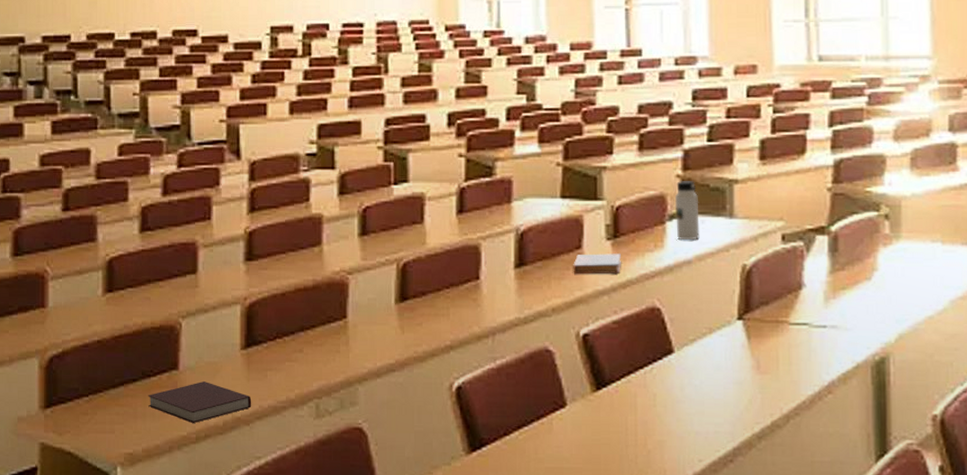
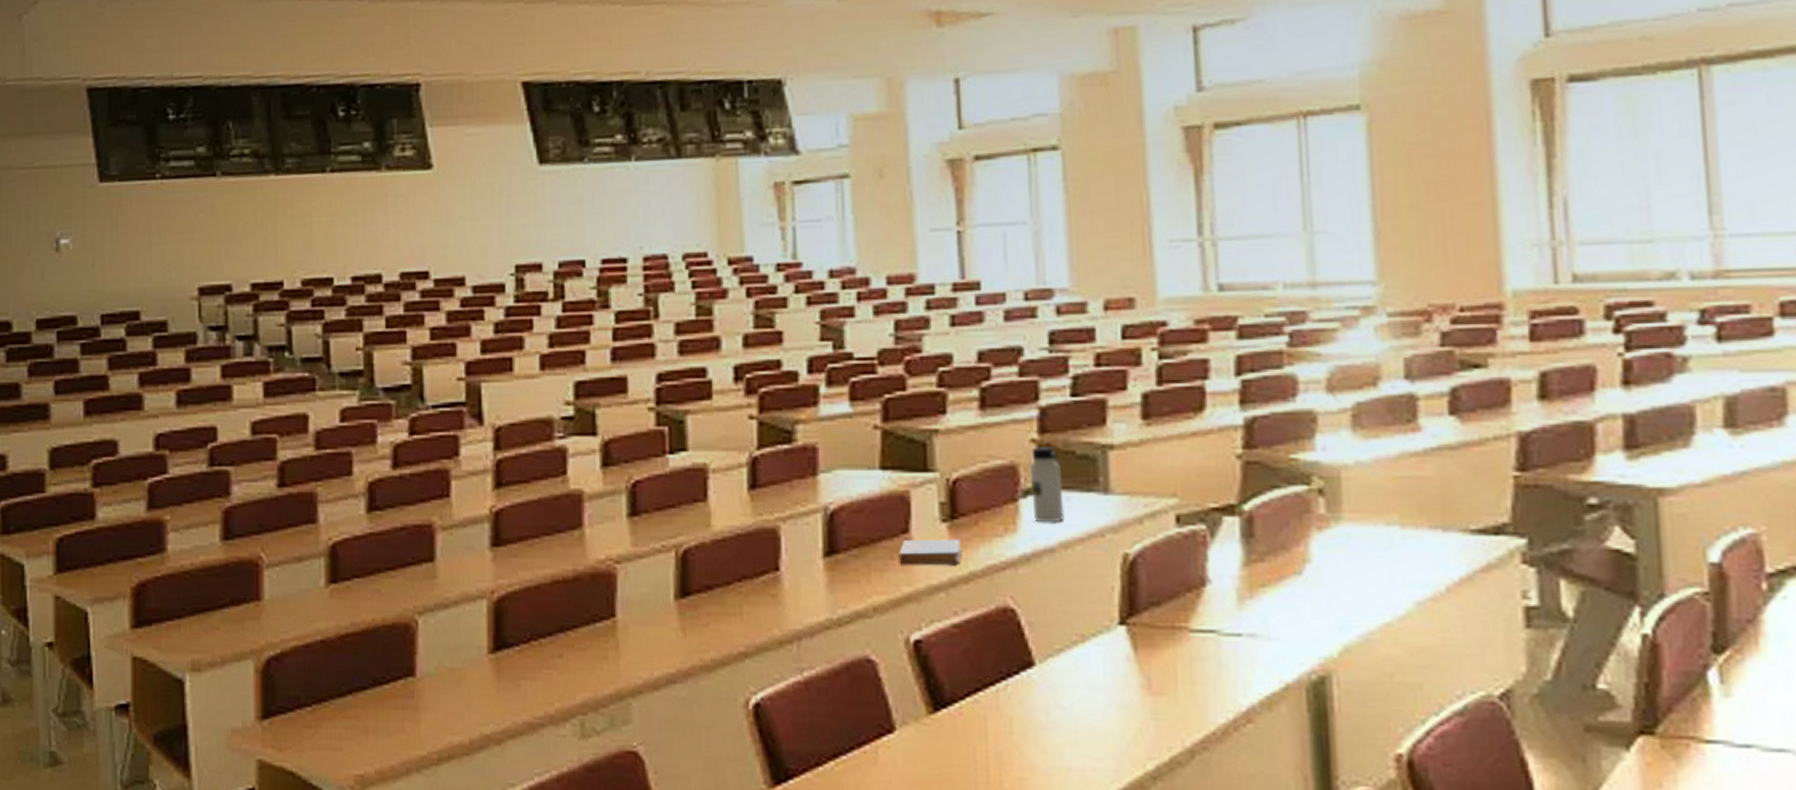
notebook: present [147,382,252,423] -> none [380,691,503,741]

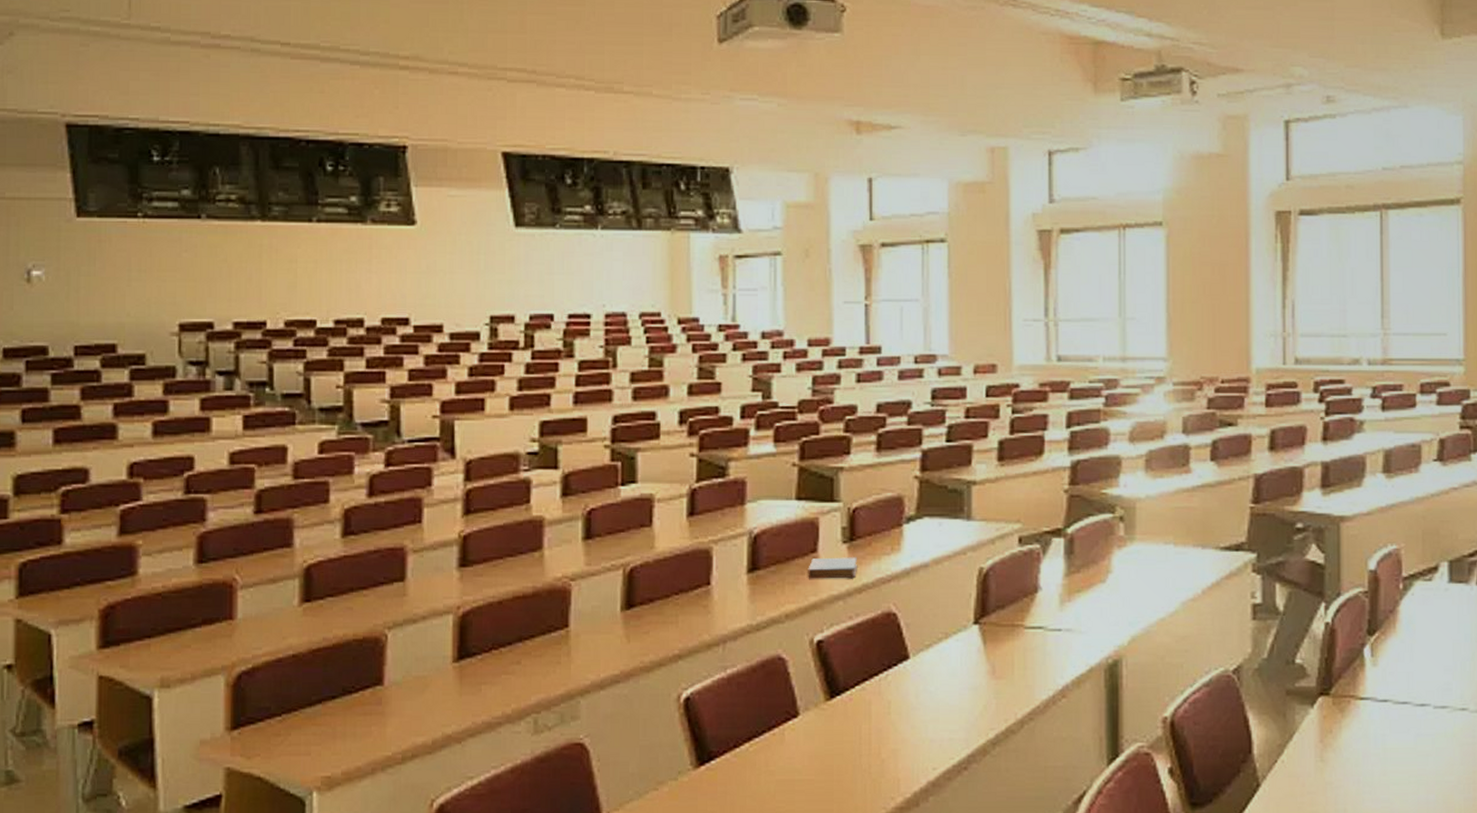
water bottle: present [1029,445,1065,523] -> none [912,481,937,544]

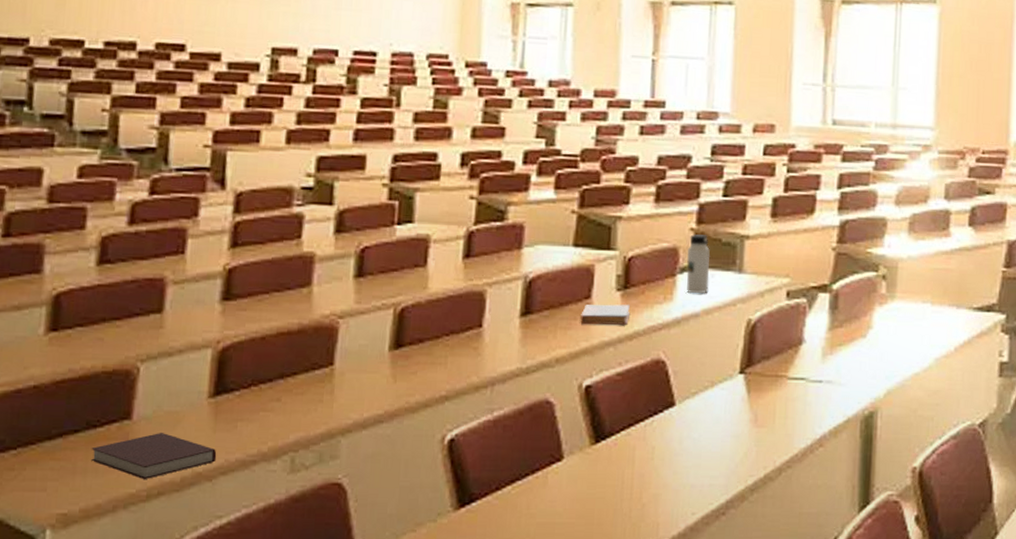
notebook: none [348,697,464,742] -> present [91,433,217,479]
water bottle: none [912,481,937,544] -> present [686,233,711,294]

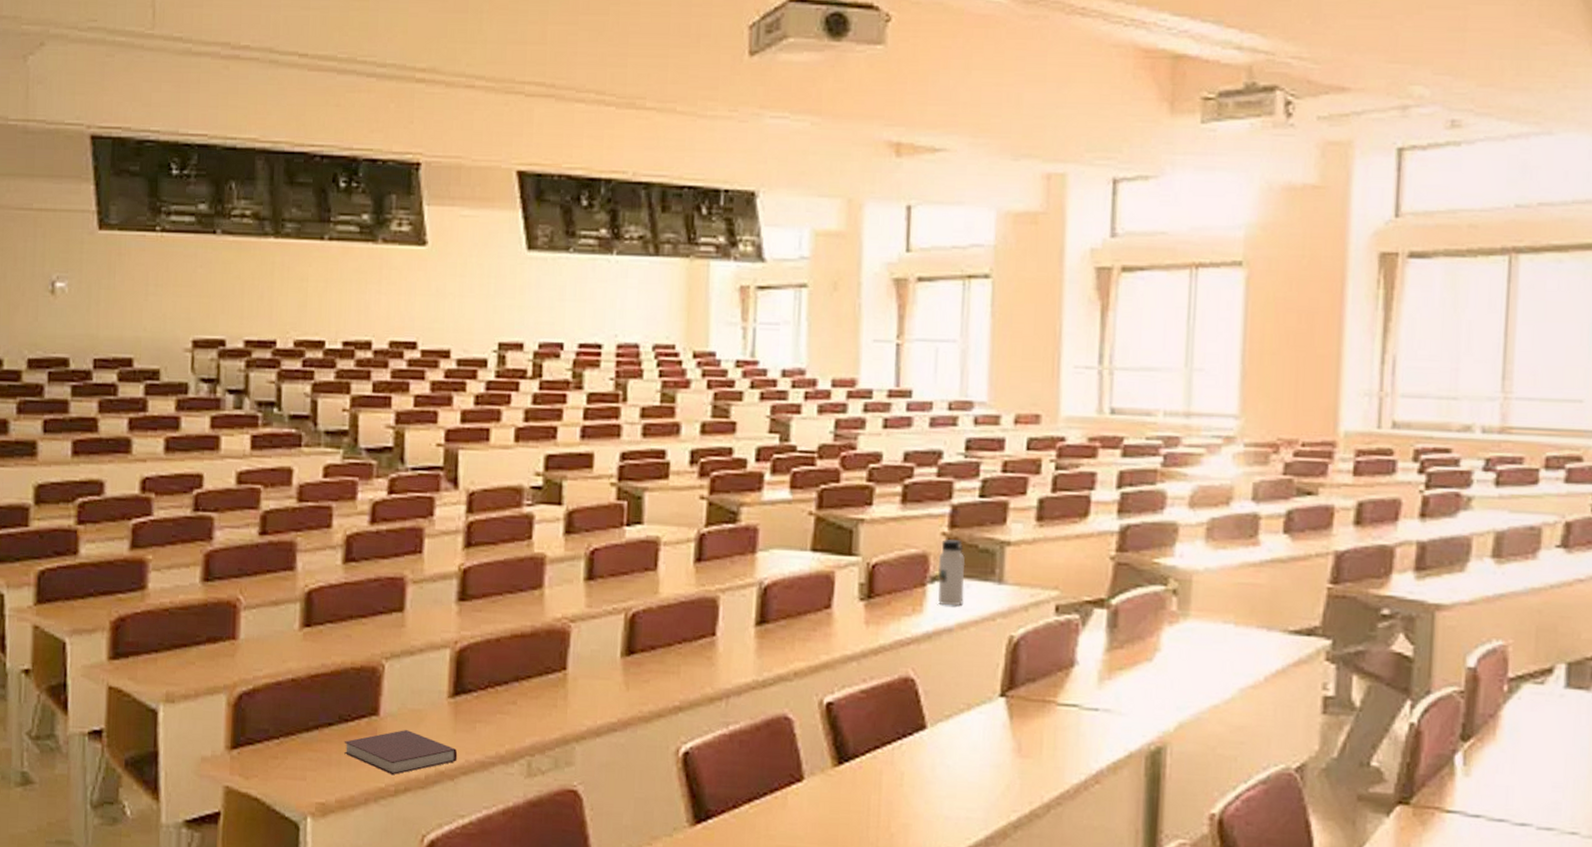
book: present [580,304,631,325] -> none [820,614,875,638]

